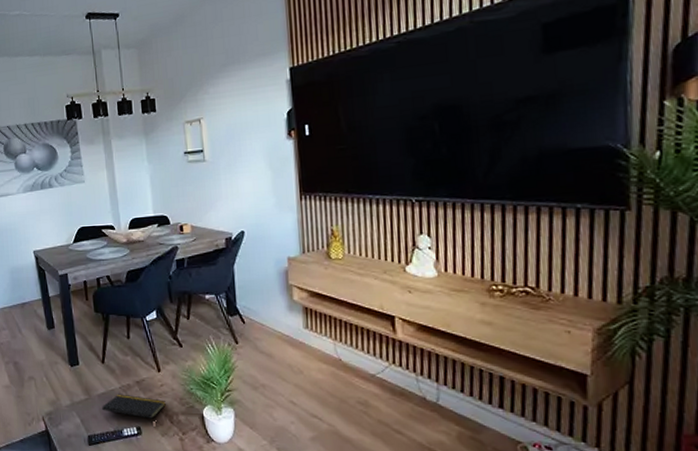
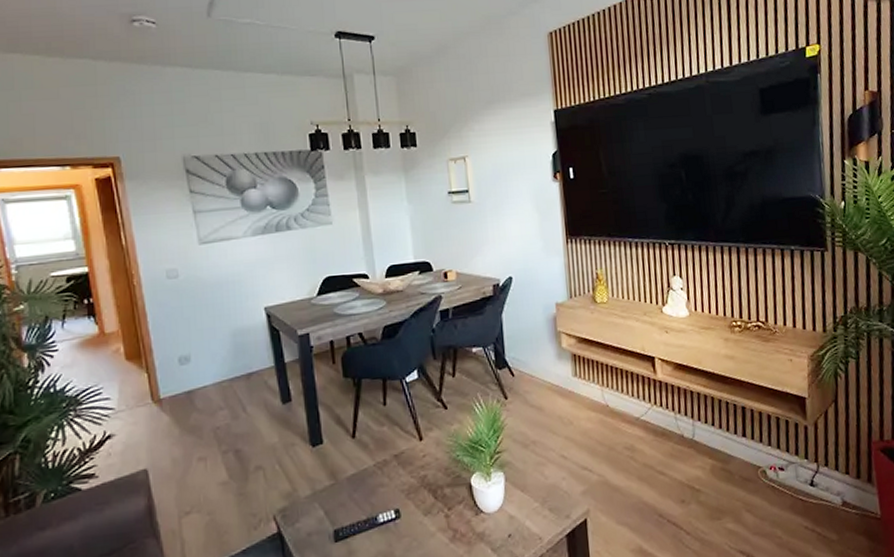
notepad: present [102,394,166,421] -> none [352,472,429,500]

